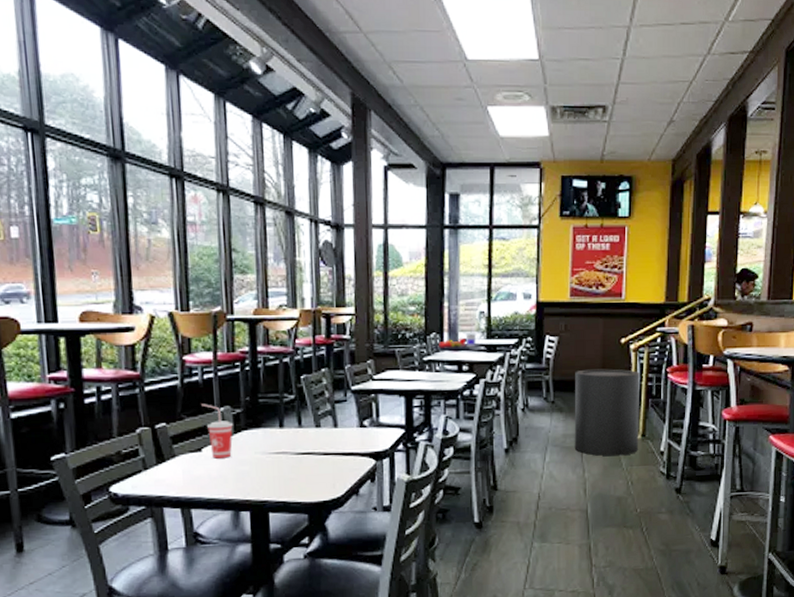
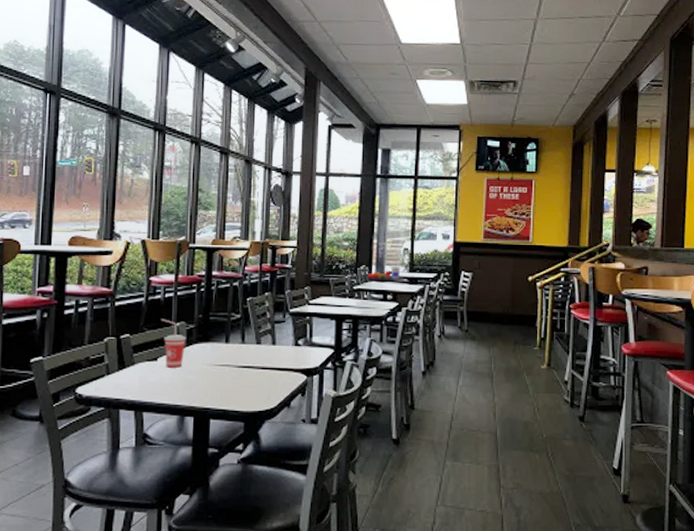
trash can: present [574,369,641,456] -> none [485,303,546,383]

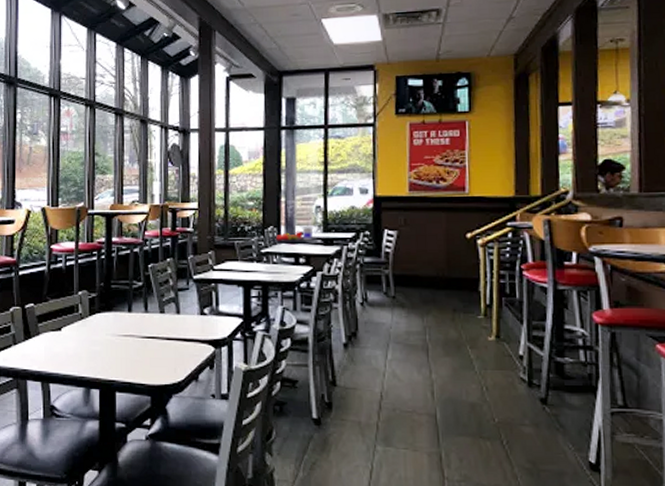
beverage cup: present [161,319,186,368] -> none [64,288,89,338]

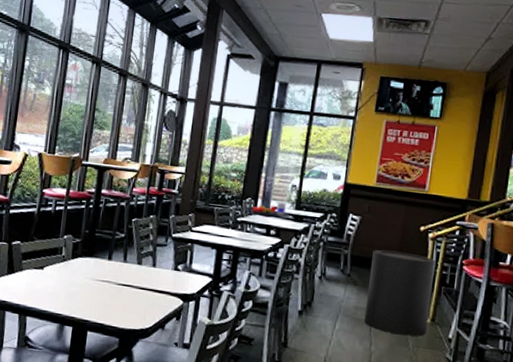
trash can: none [417,264,493,358] -> present [364,249,436,337]

